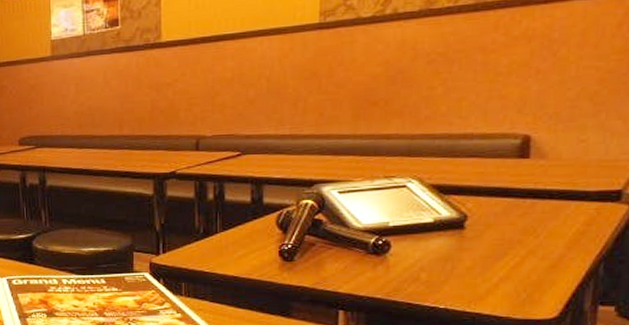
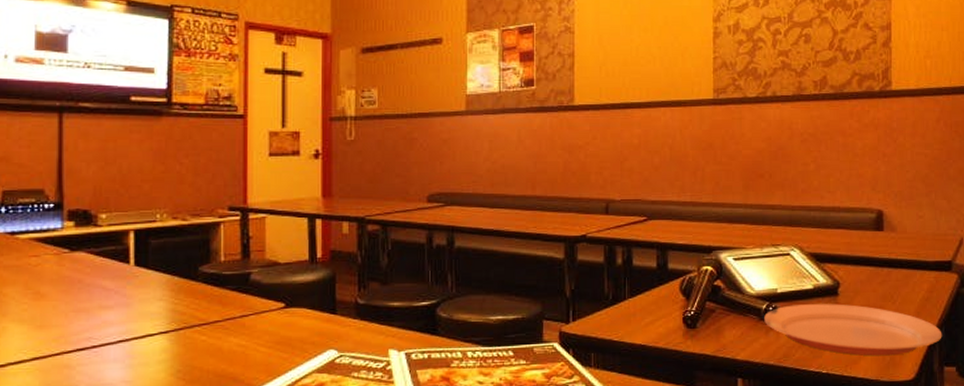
plate: none [372,238,600,293] -> present [764,304,942,356]

